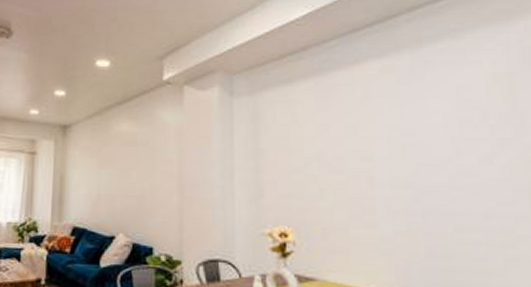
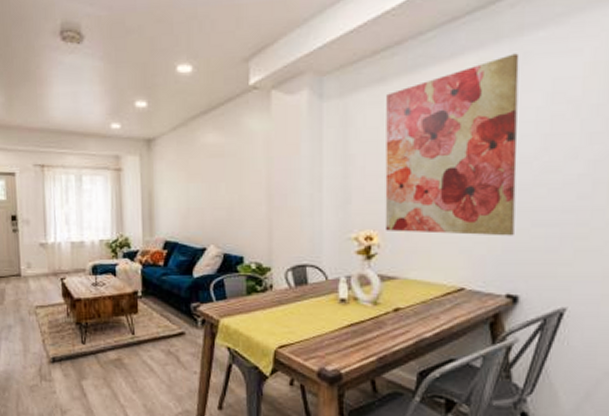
wall art: none [295,62,437,241] -> present [385,53,520,236]

